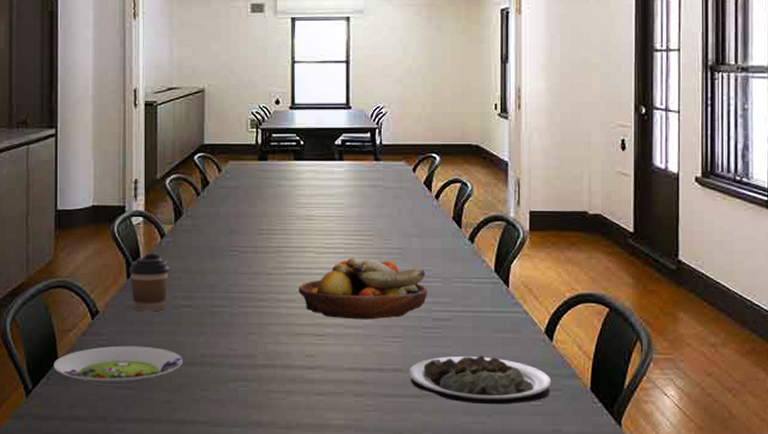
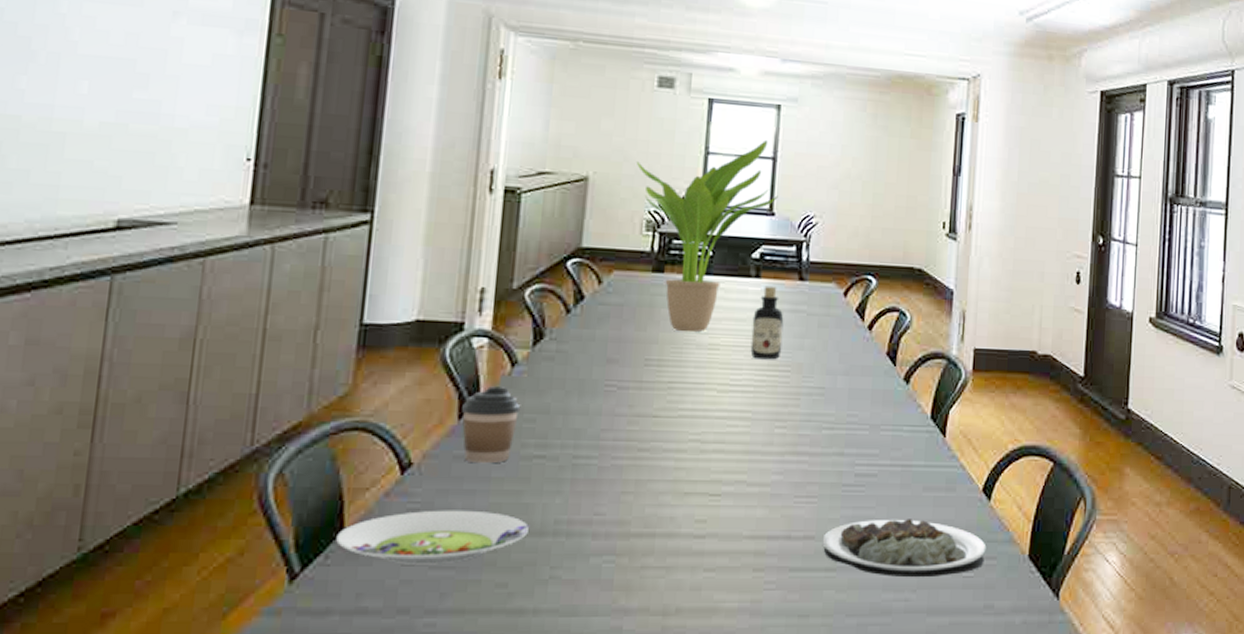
potted plant: none [239,47,353,207] -> present [636,139,778,333]
fruit bowl: present [298,258,428,320] -> none [691,398,852,475]
bottle: none [339,166,365,227] -> present [750,286,784,360]

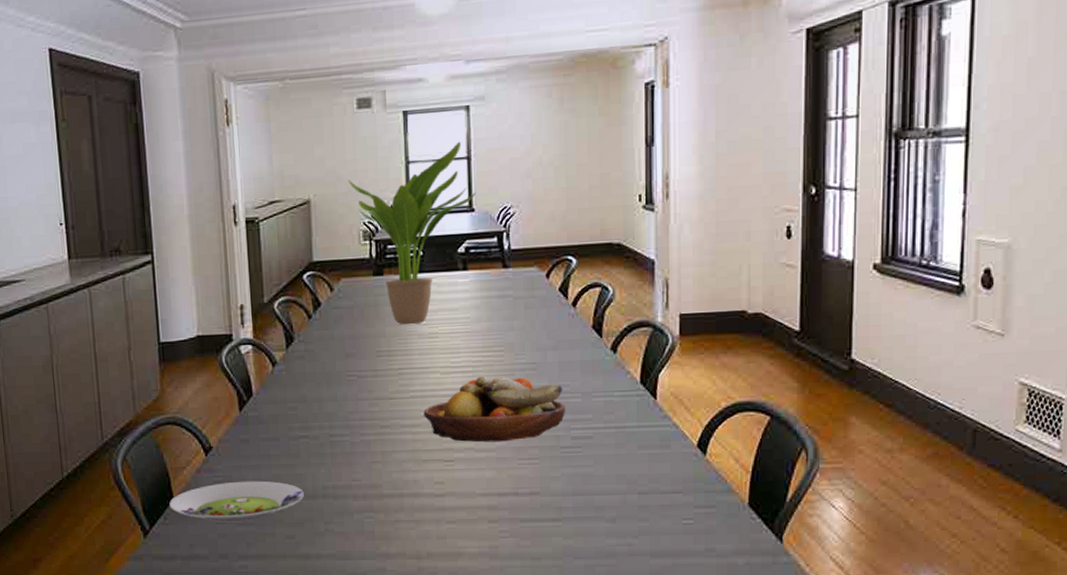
coffee cup: present [462,386,521,464] -> none [241,383,285,445]
fruit bowl: none [691,398,852,475] -> present [423,376,566,442]
bottle: present [750,286,784,360] -> none [464,276,494,343]
plate: present [822,519,986,578] -> none [547,474,705,526]

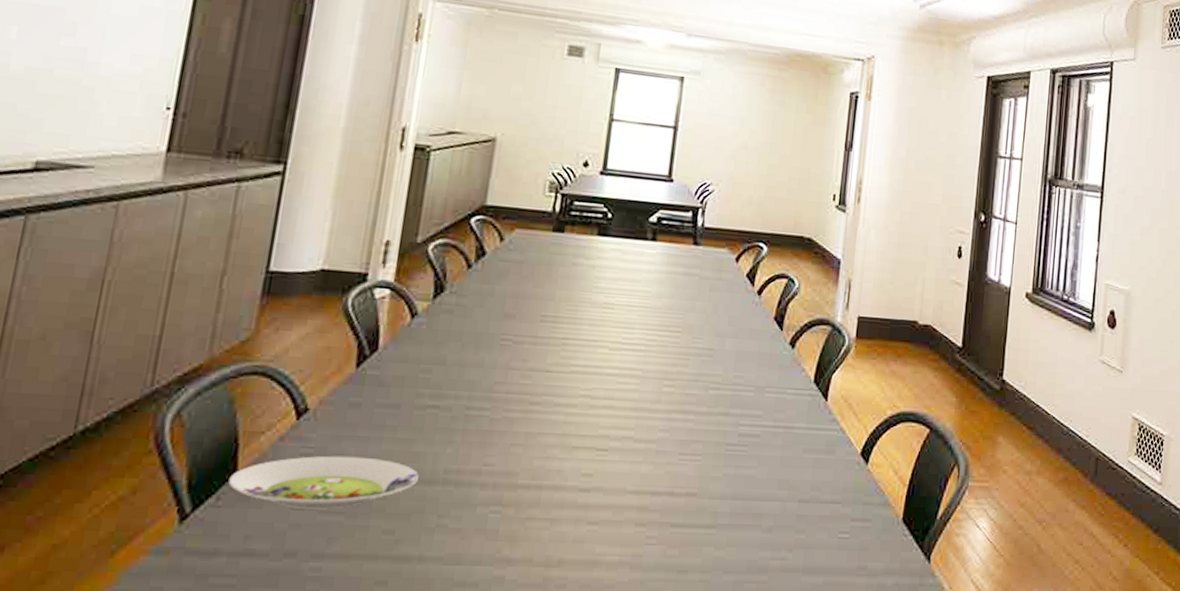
potted plant: present [347,141,476,325] -> none [542,109,677,292]
fruit bowl: present [423,376,566,442] -> none [582,357,738,433]

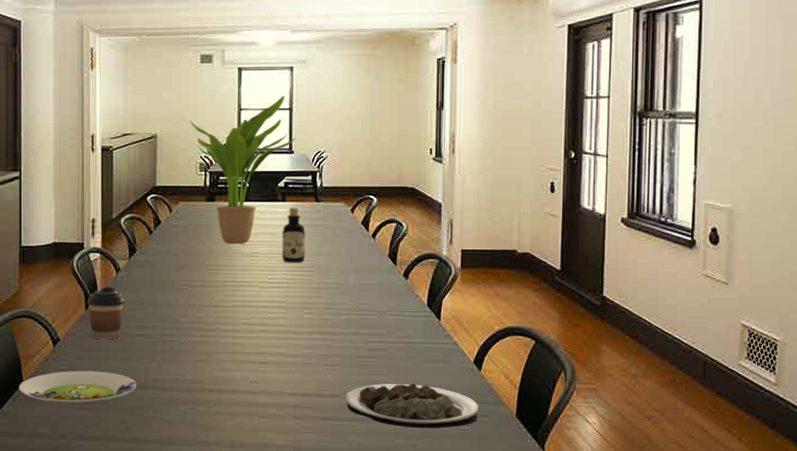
coffee cup: none [359,336,418,412] -> present [87,287,125,340]
potted plant: none [542,109,677,292] -> present [189,95,295,245]
bottle: none [643,249,677,321] -> present [282,207,306,263]
plate: none [704,479,862,538] -> present [345,383,479,429]

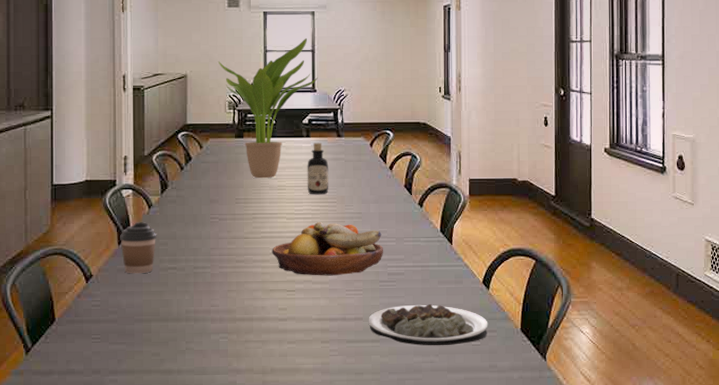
salad plate: present [19,370,137,407] -> none [51,305,170,342]
fruit bowl: none [243,292,364,349] -> present [272,222,384,276]

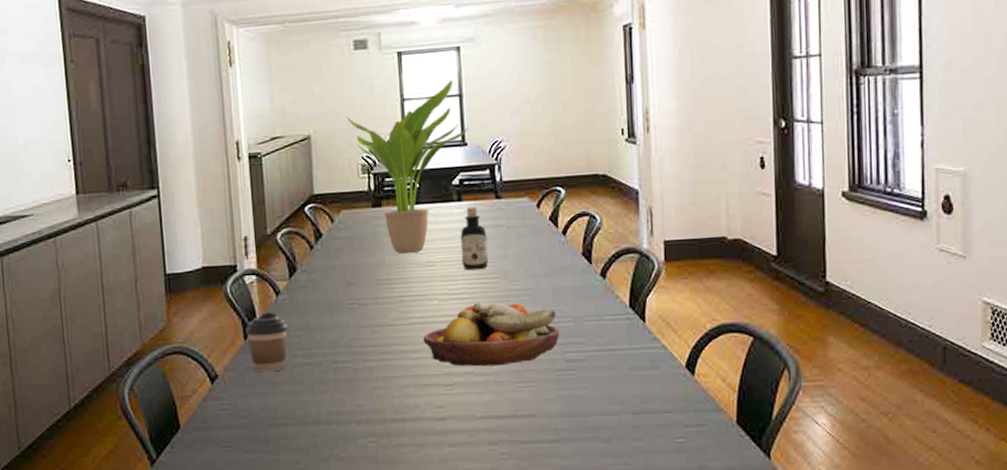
plate: present [368,304,488,346] -> none [544,395,695,445]

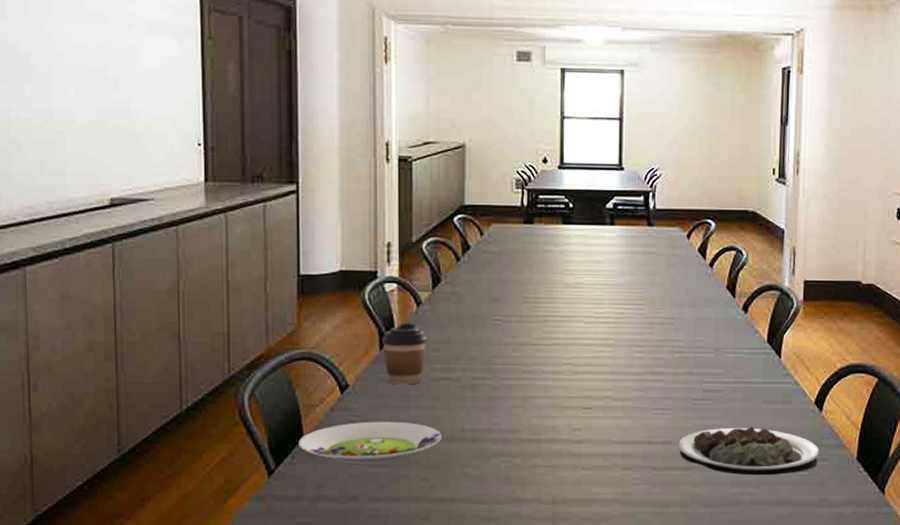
salad plate: none [176,408,309,450] -> present [299,421,443,464]
potted plant: present [346,79,468,254] -> none [503,102,626,274]
fruit bowl: present [423,302,560,367] -> none [565,328,700,392]
bottle: present [460,206,489,271] -> none [609,232,637,295]
plate: none [544,395,695,445] -> present [678,427,819,476]

